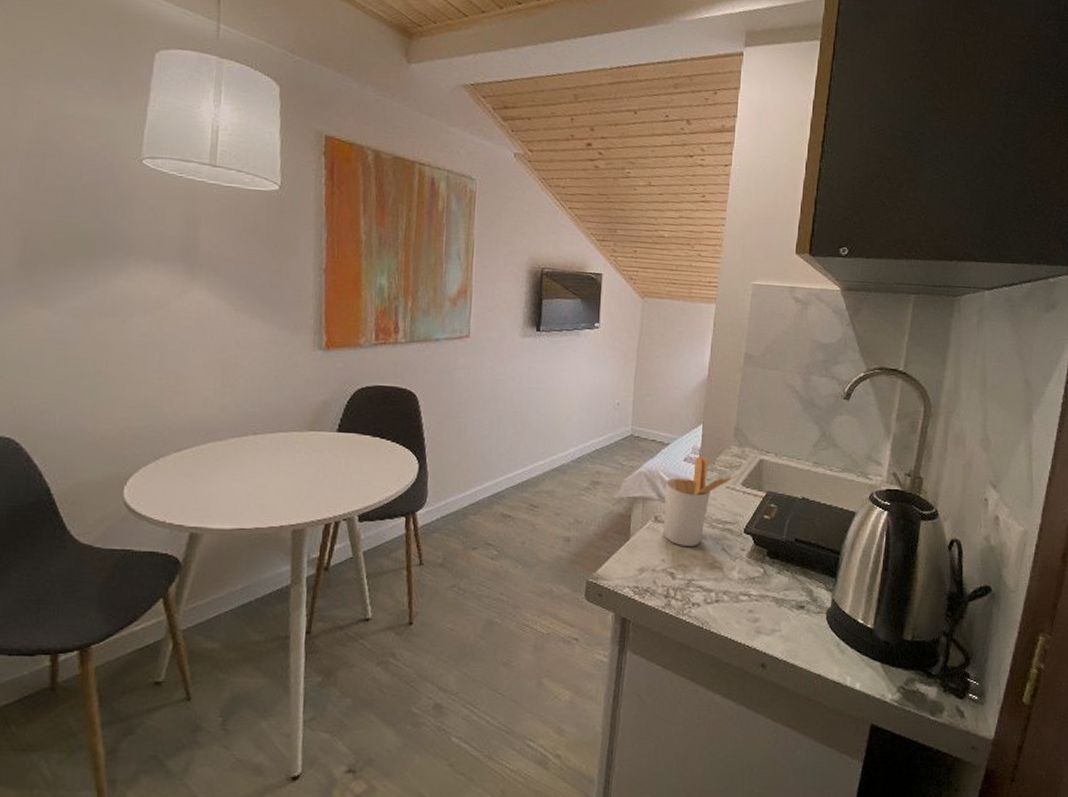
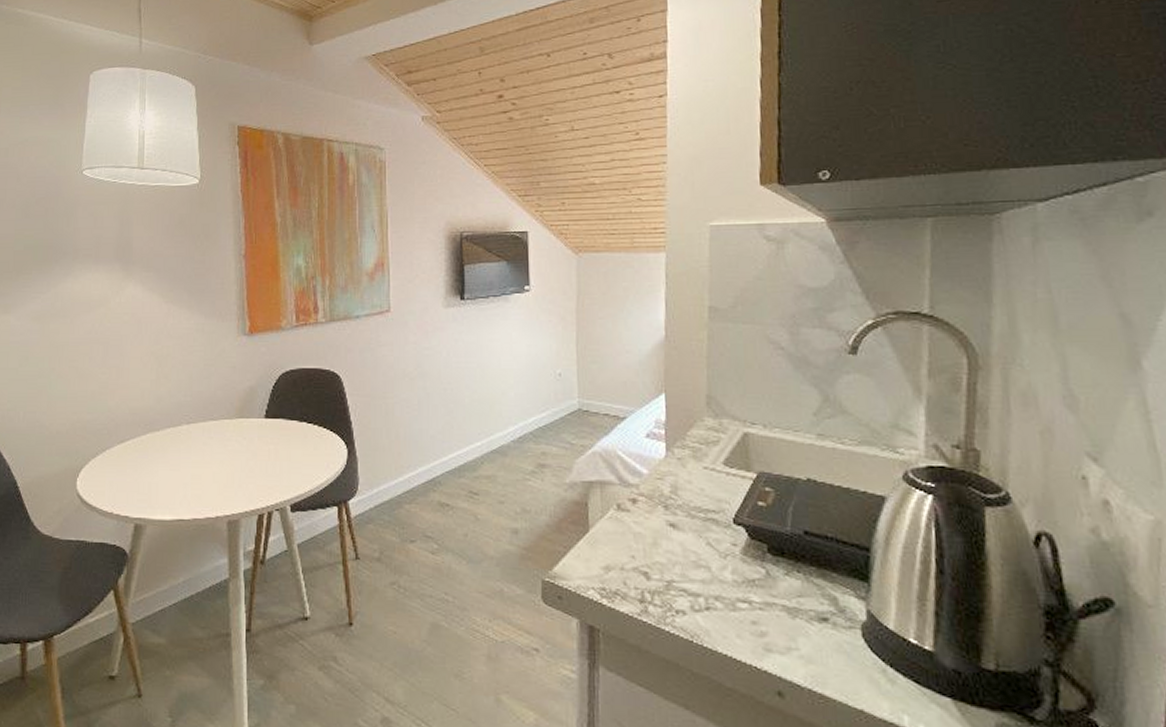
utensil holder: present [663,457,737,546] -> none [625,432,716,540]

